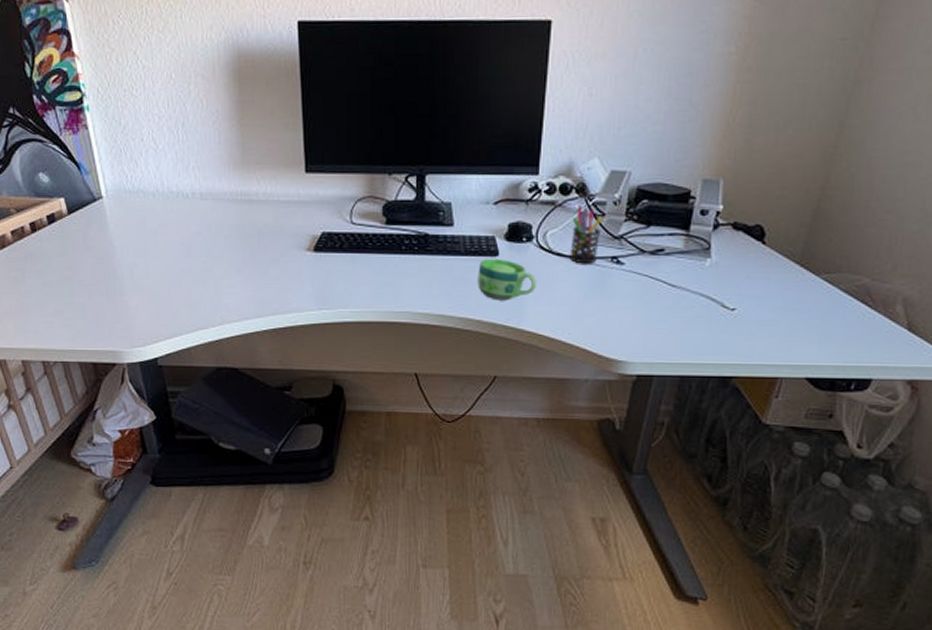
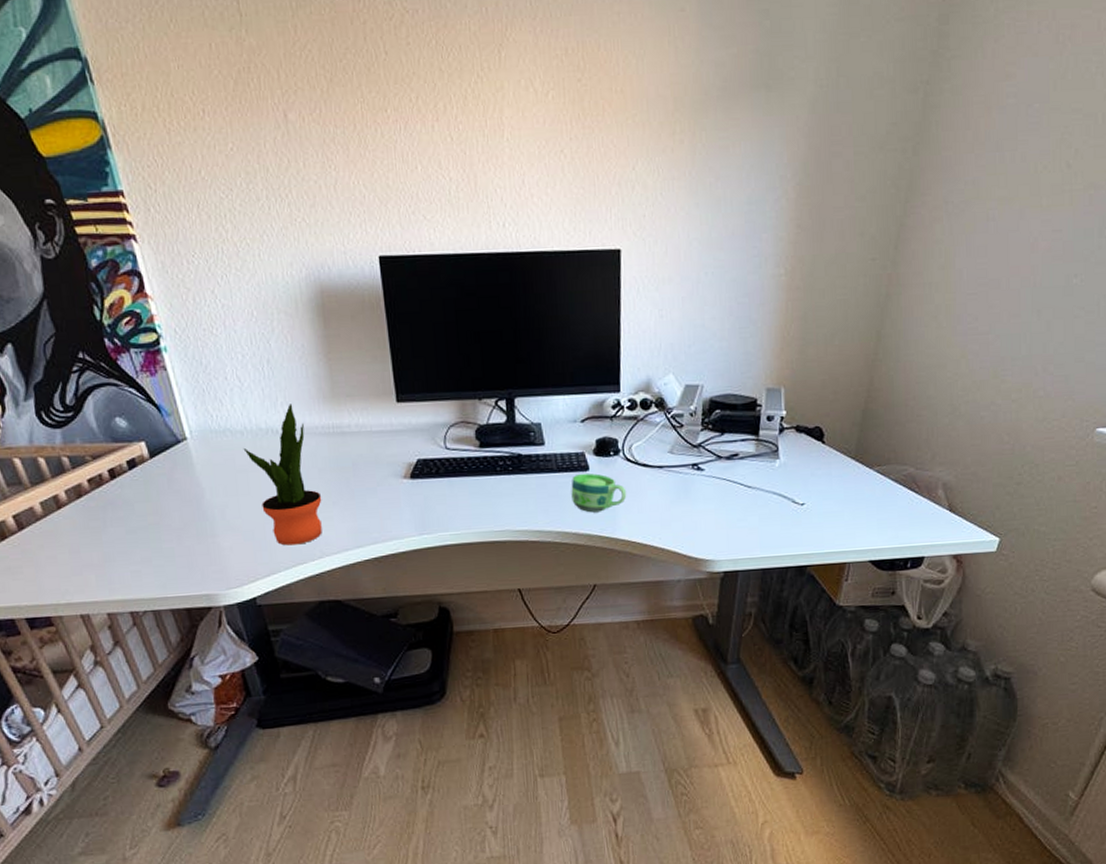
potted plant: none [154,168,226,310] -> present [243,404,322,546]
pen holder: present [569,204,603,264] -> none [654,417,681,473]

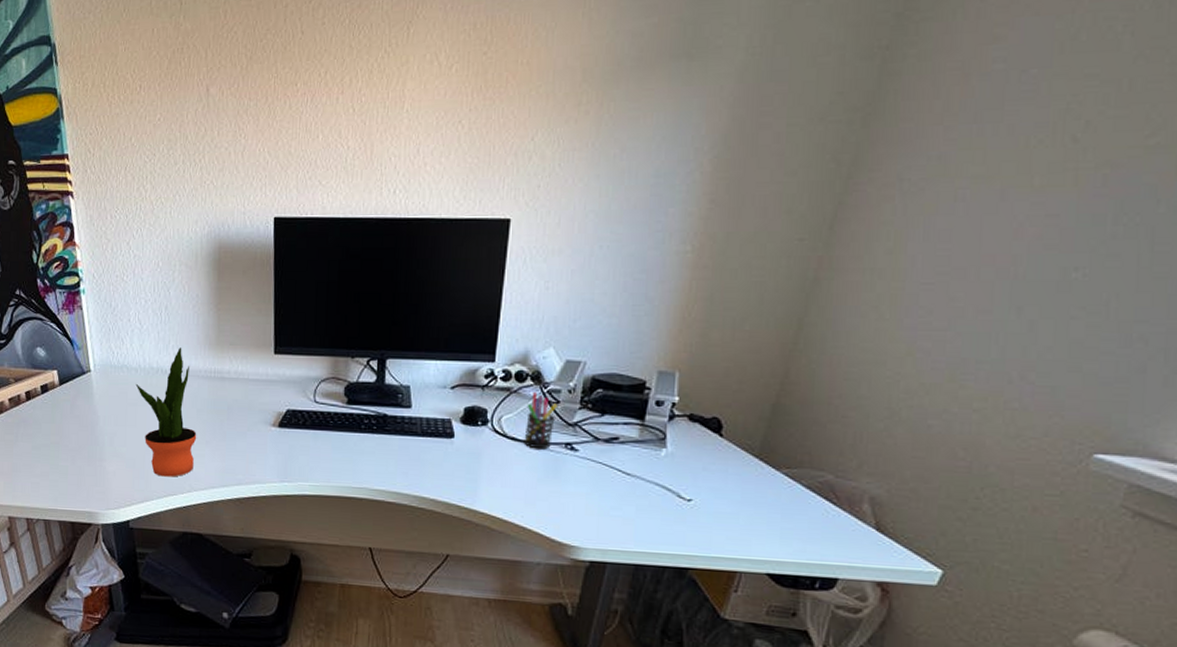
cup: present [571,473,627,513] -> none [433,440,491,482]
pen holder: none [654,417,681,473] -> present [524,391,557,449]

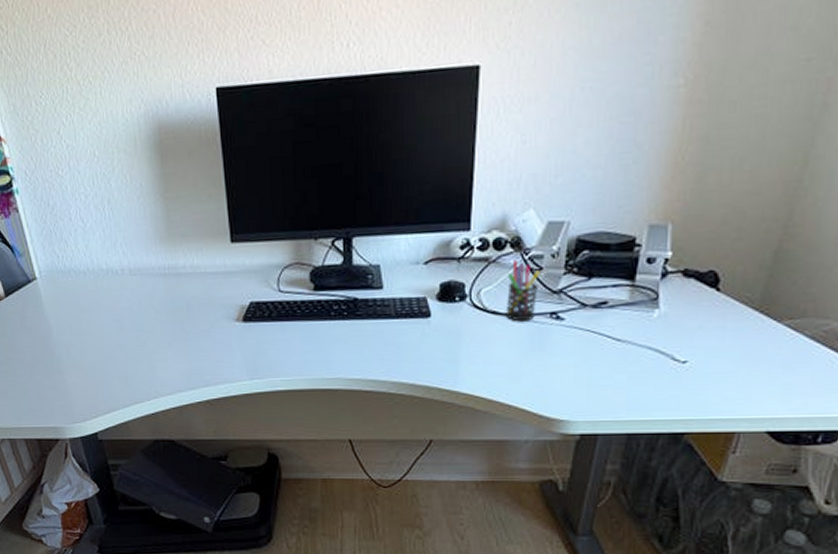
potted plant: present [135,347,197,477] -> none [86,244,158,384]

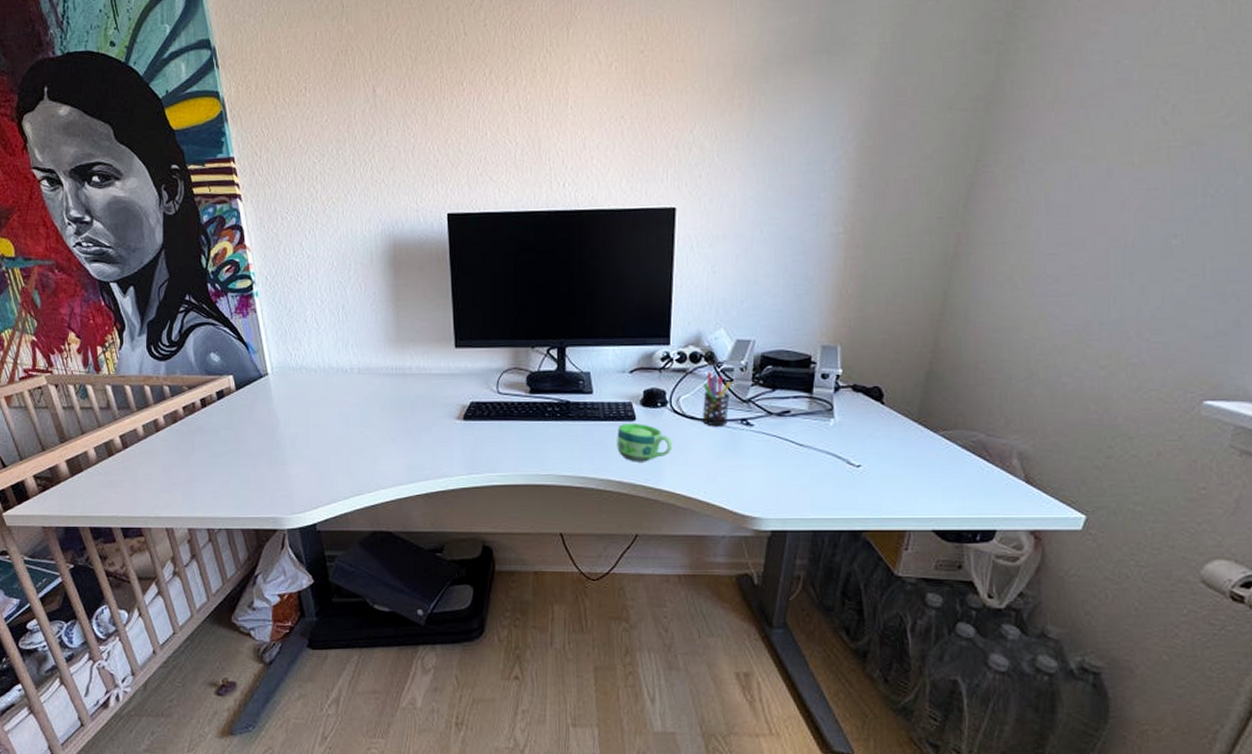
cup: none [410,320,472,363] -> present [617,422,673,462]

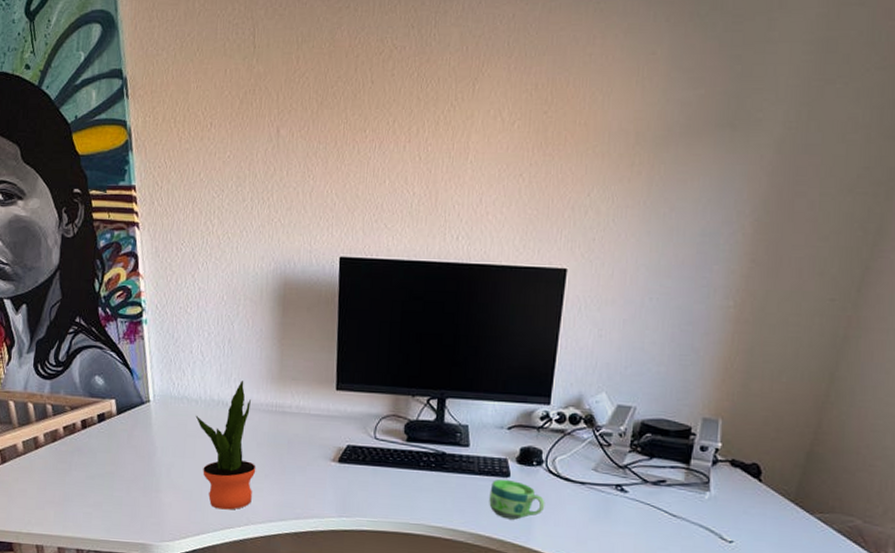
potted plant: none [315,346,382,477] -> present [195,380,256,510]
pen holder: present [702,371,731,426] -> none [576,434,609,490]

